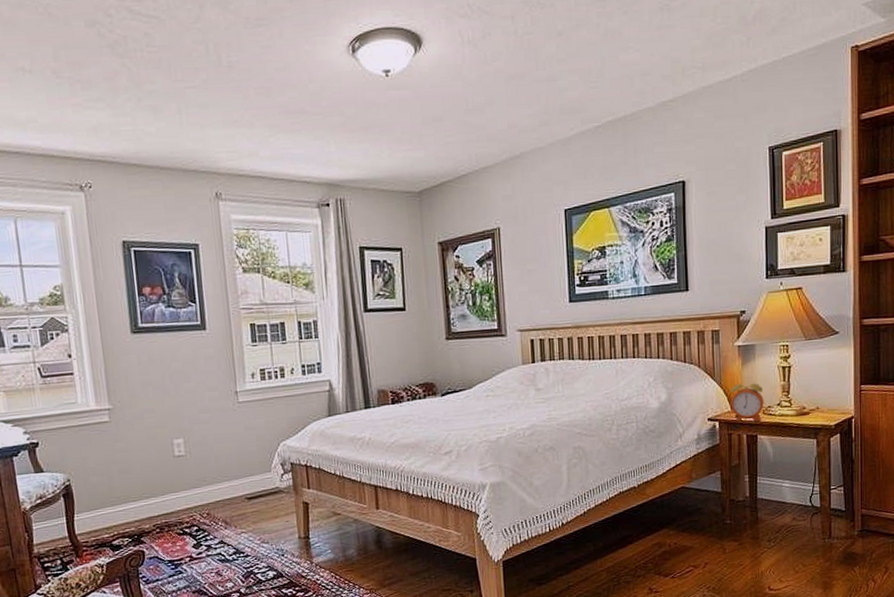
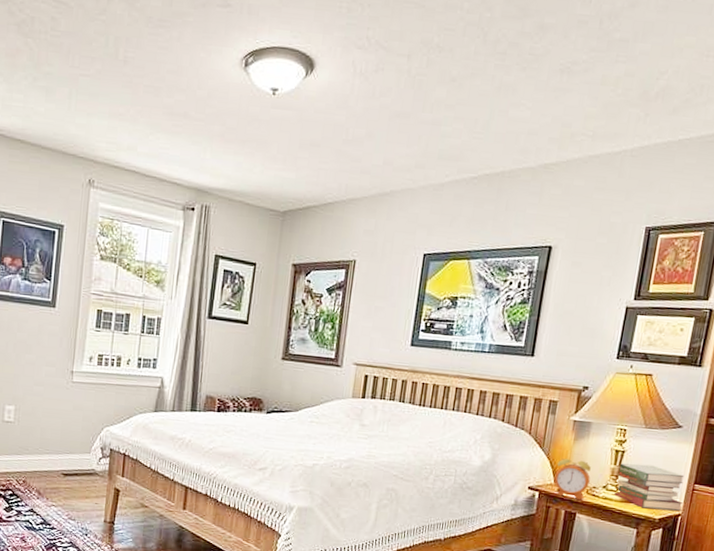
books: none [787,374,854,418] -> present [614,463,685,511]

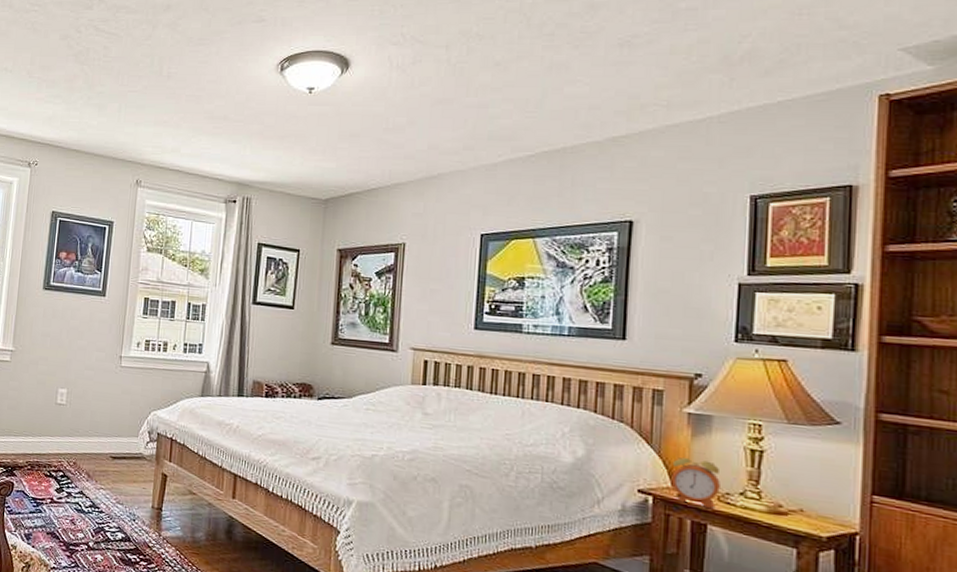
books: present [614,463,685,511] -> none [756,465,859,529]

